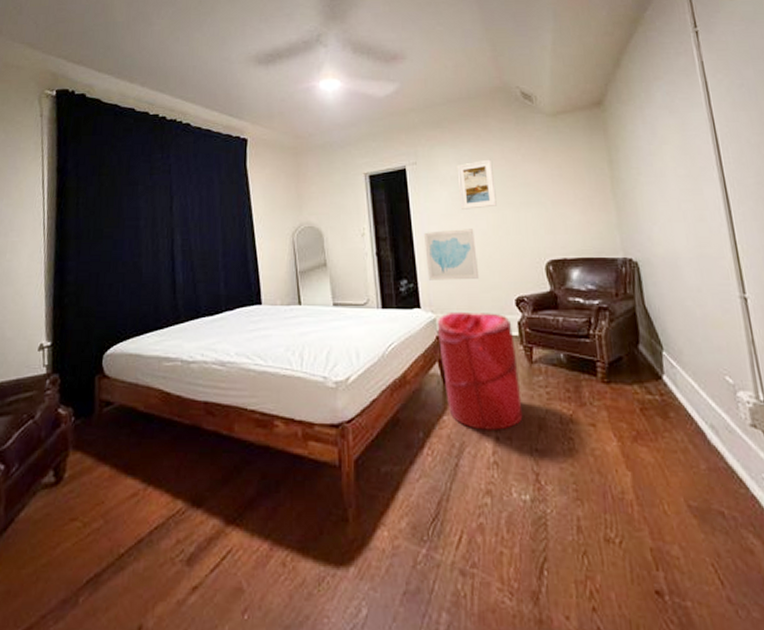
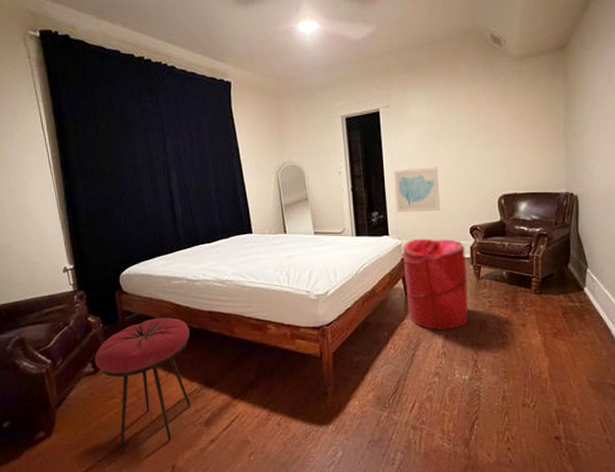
stool: none [57,409,179,594] -> present [94,317,191,446]
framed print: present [457,159,497,209] -> none [426,102,460,150]

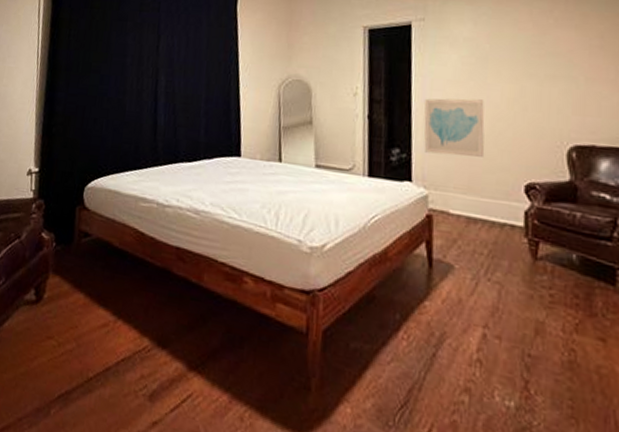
stool: present [94,317,191,446] -> none [38,245,150,411]
laundry hamper: present [402,238,468,330] -> none [428,189,519,327]

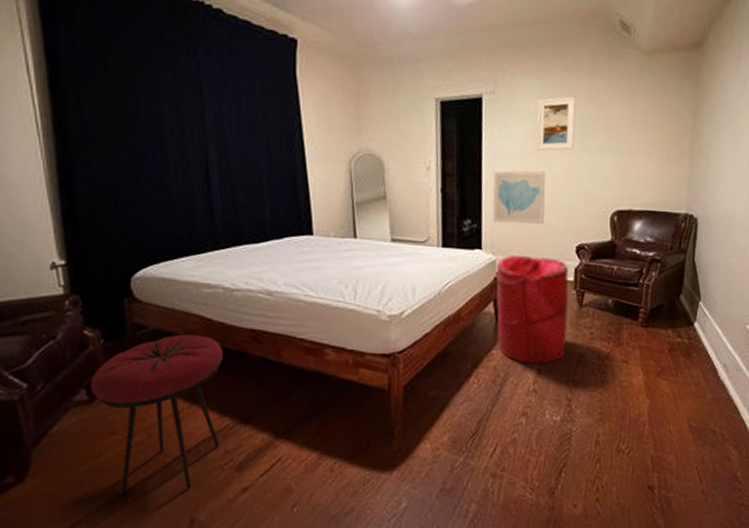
stool: none [38,245,150,411] -> present [90,334,223,495]
laundry hamper: none [428,189,519,327] -> present [496,254,569,364]
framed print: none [471,20,517,78] -> present [536,96,576,151]

